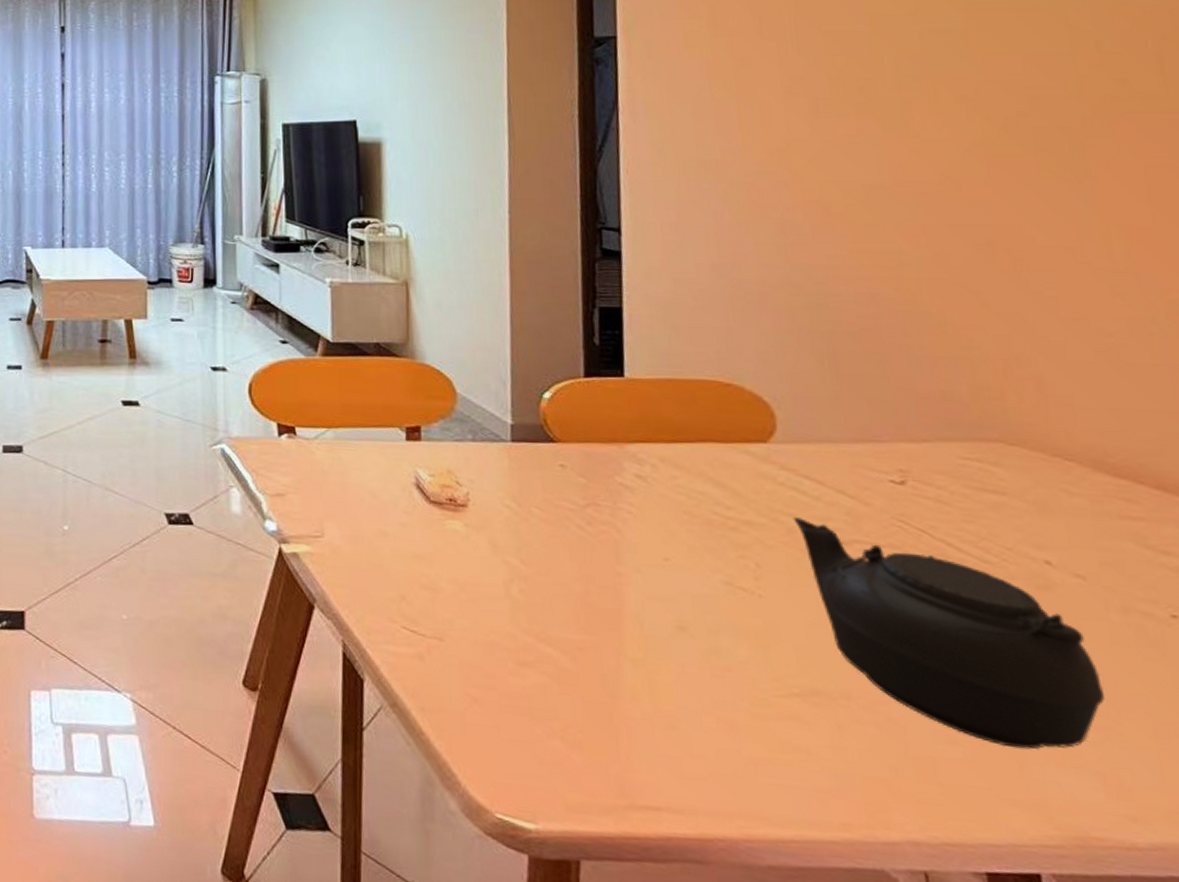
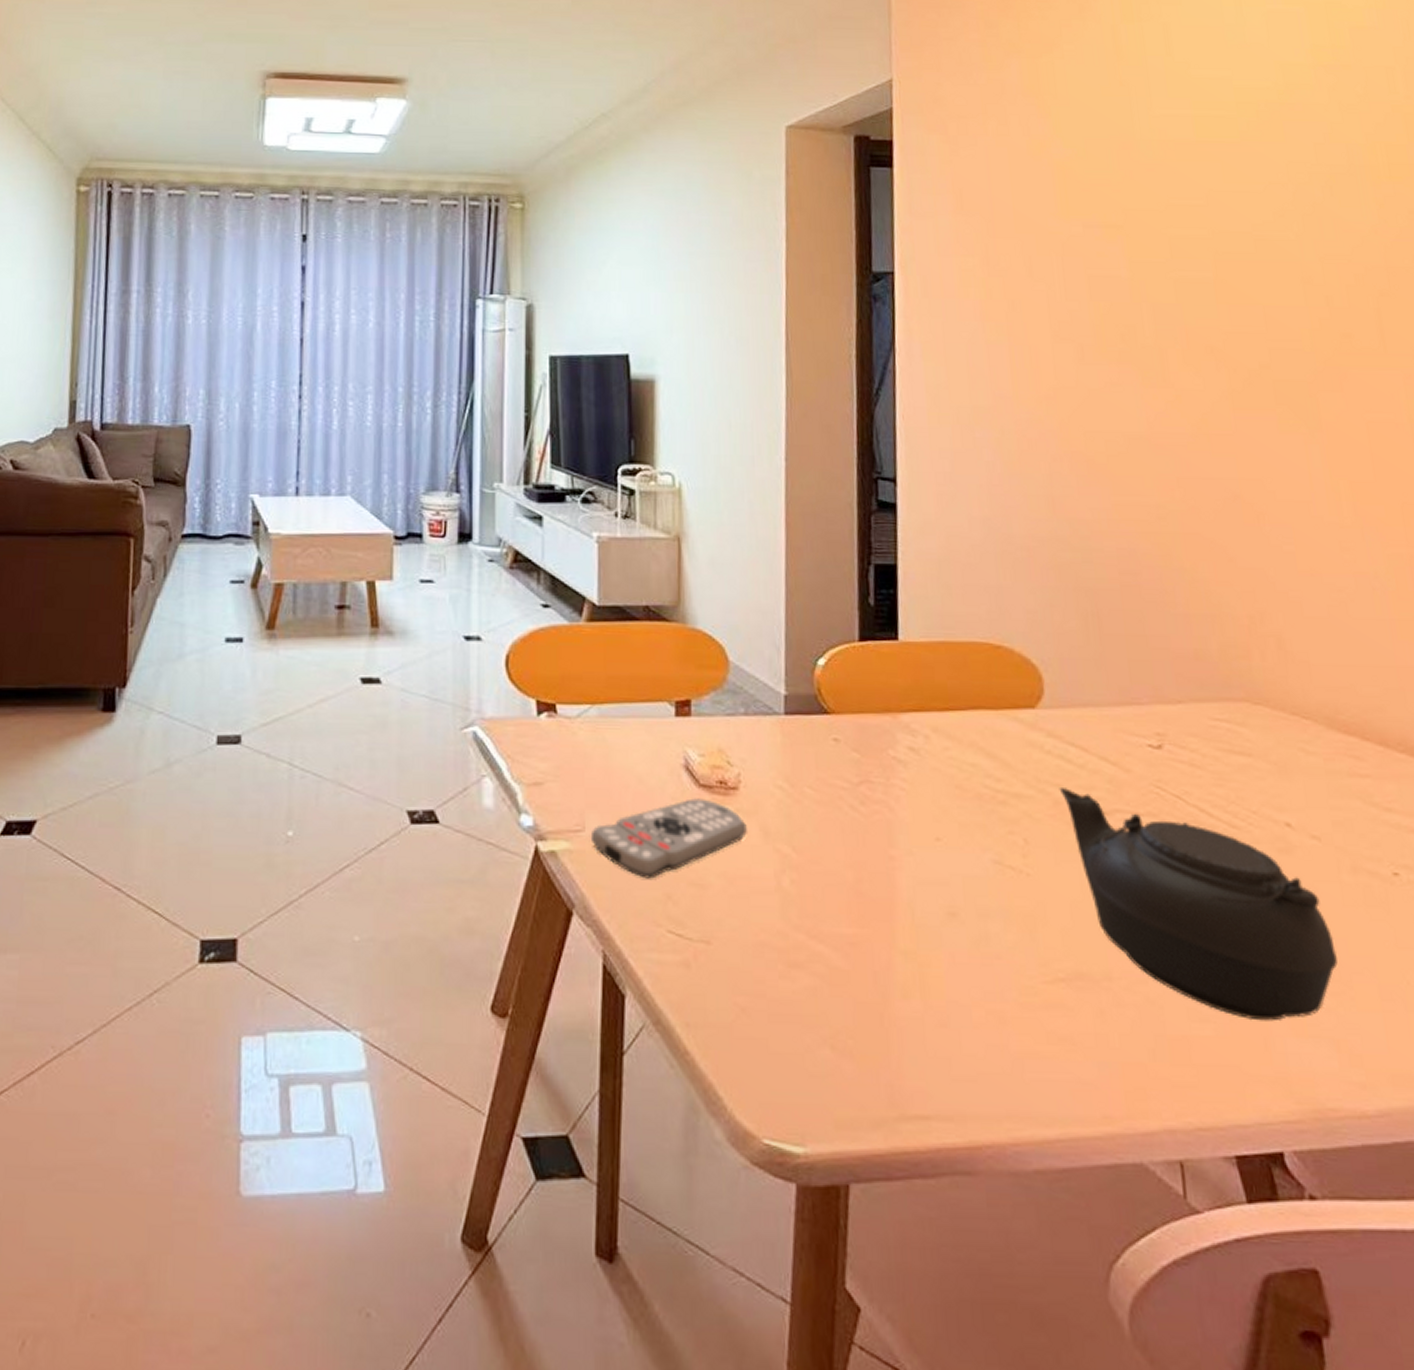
remote control: none [329,513,476,581] -> present [590,798,747,879]

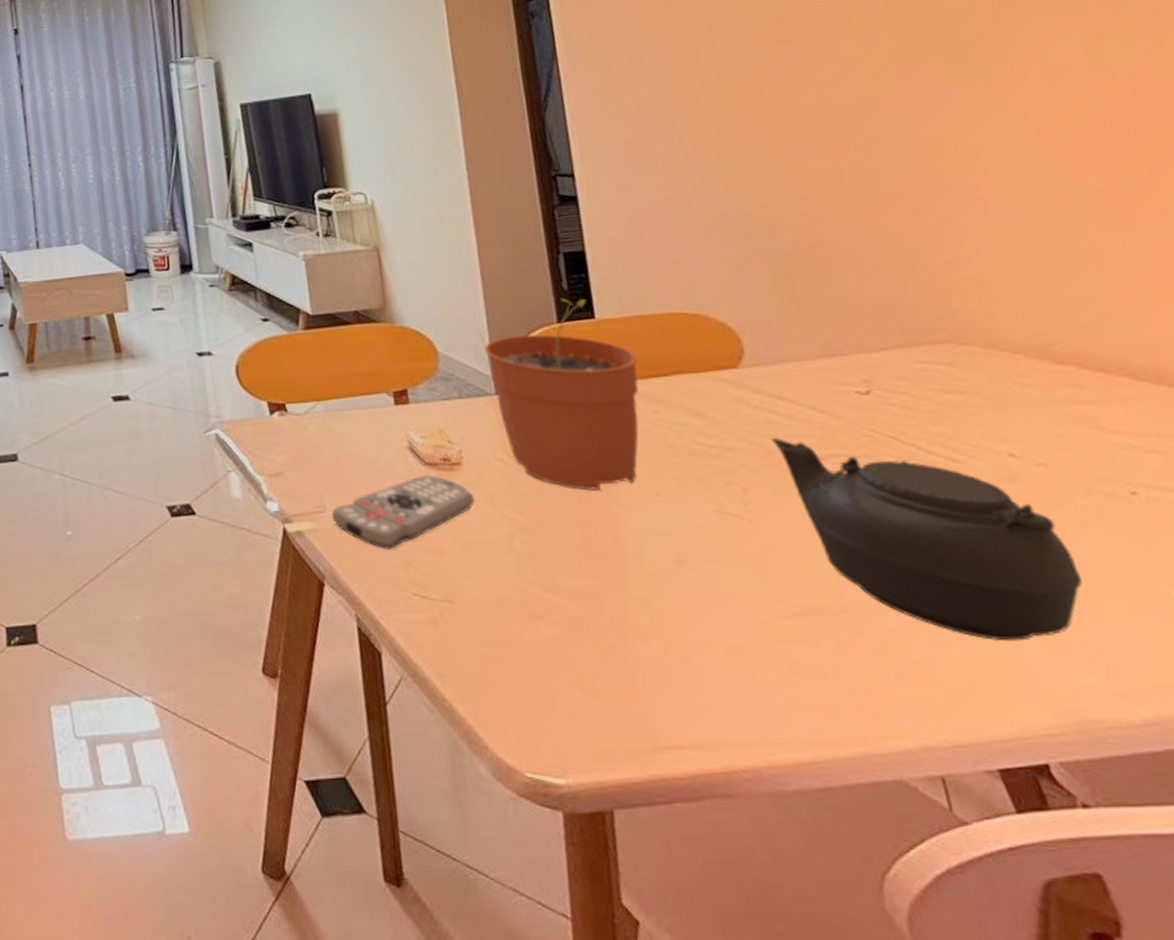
plant pot: none [779,614,936,830] -> present [484,298,639,491]

